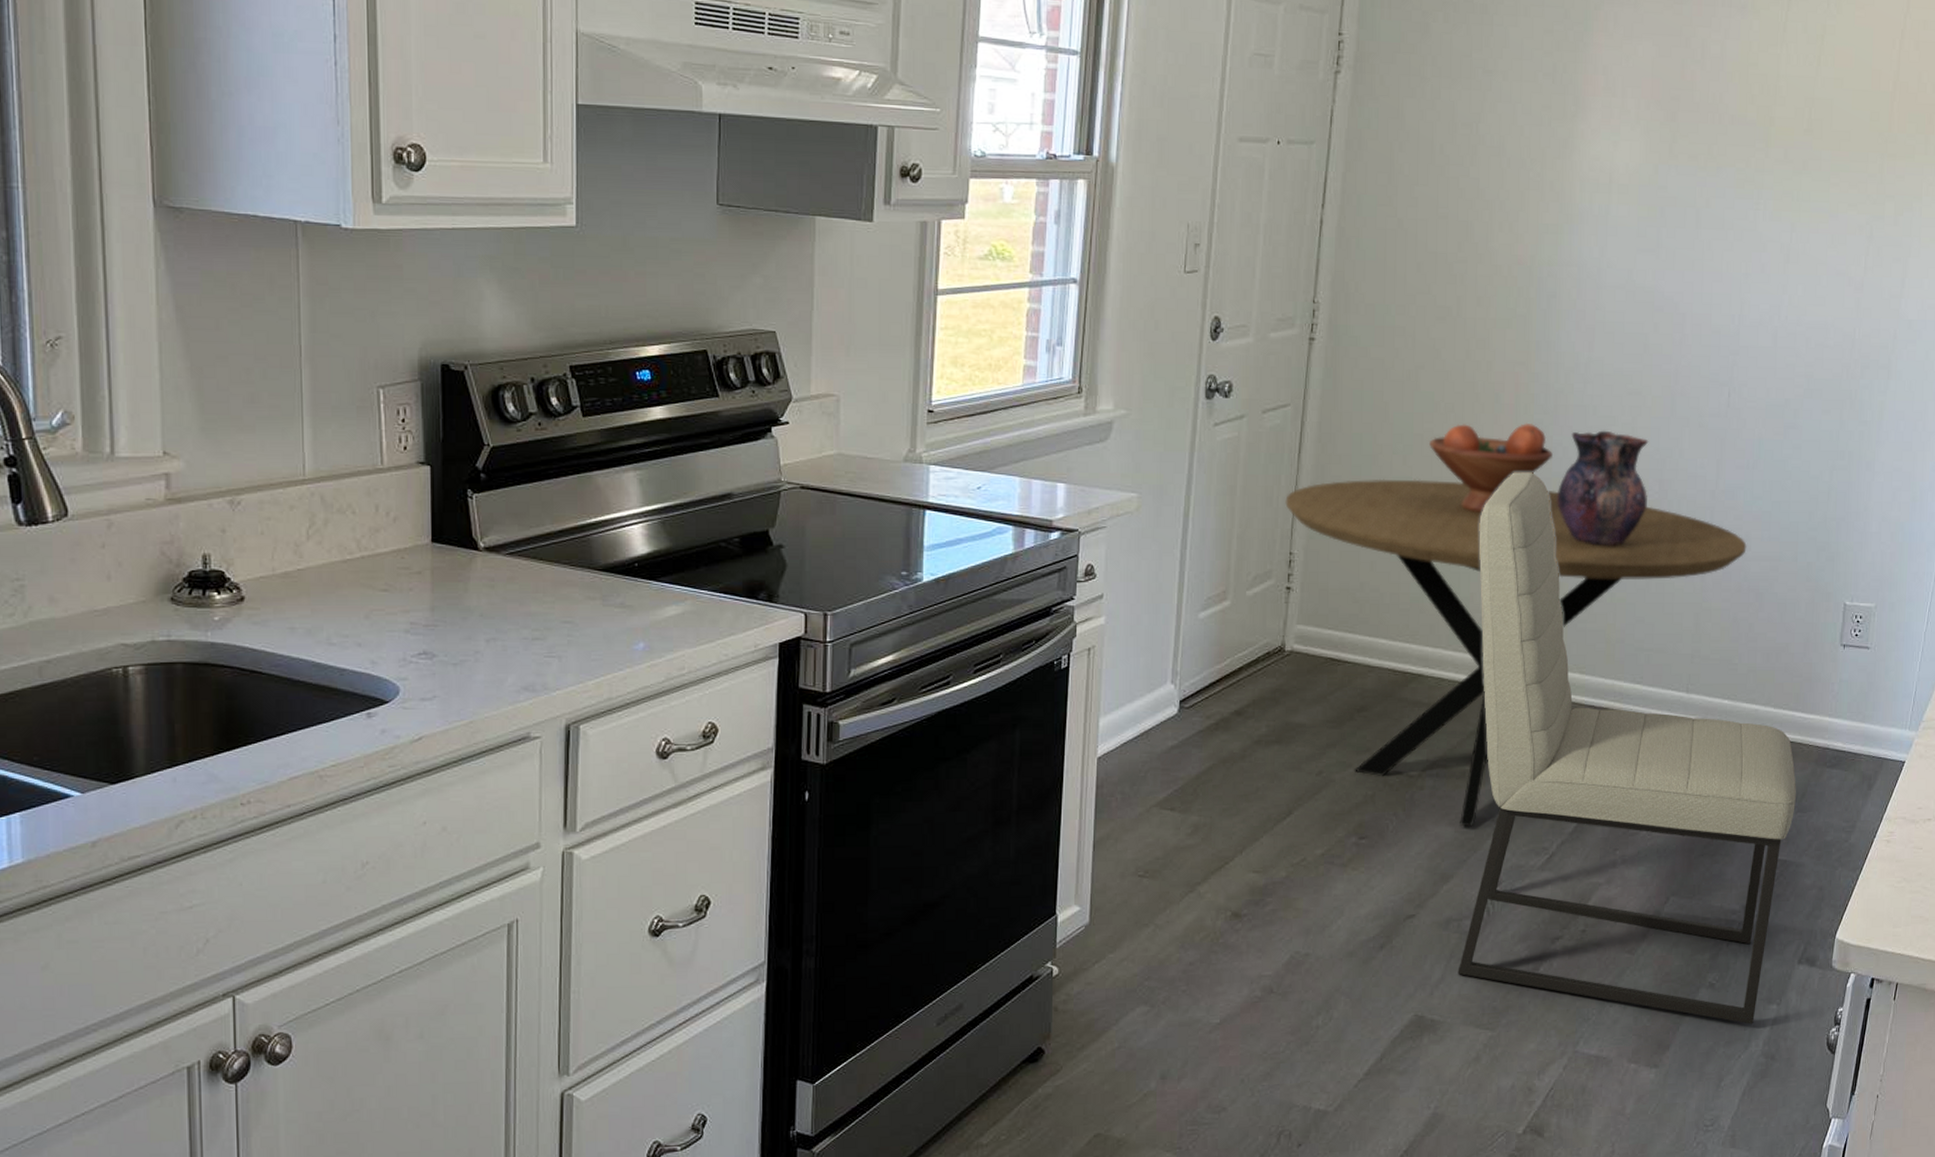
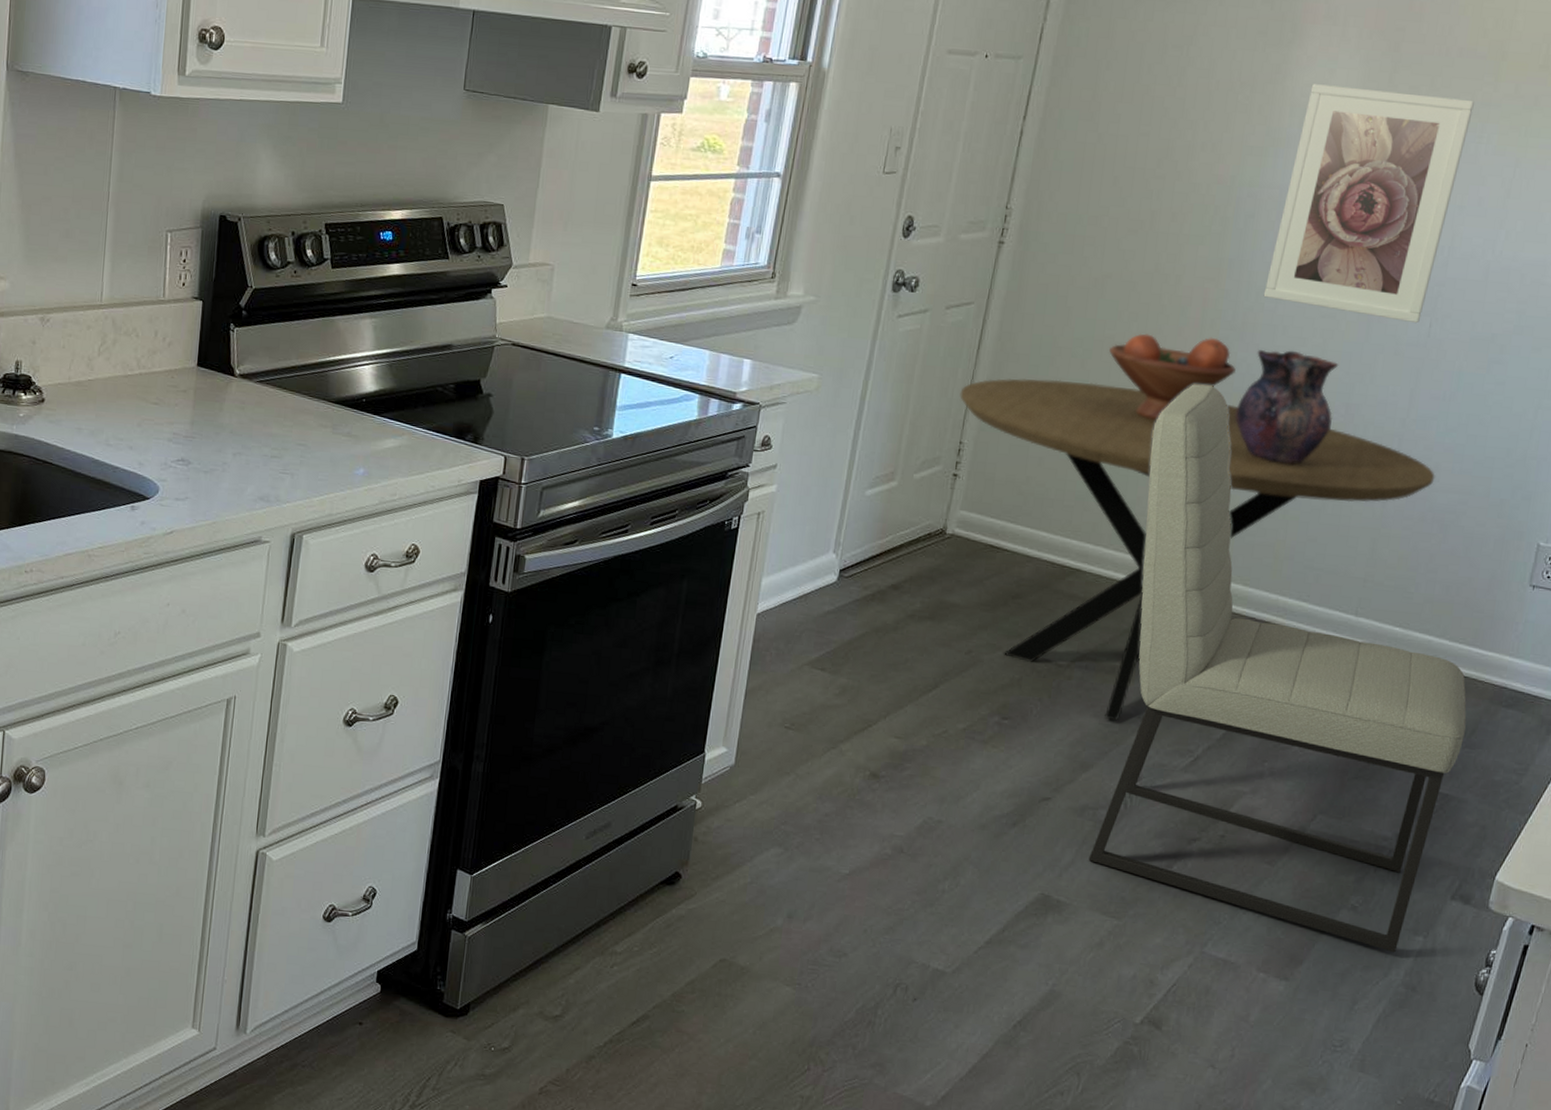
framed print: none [1572,157,1749,394] -> present [1263,84,1474,324]

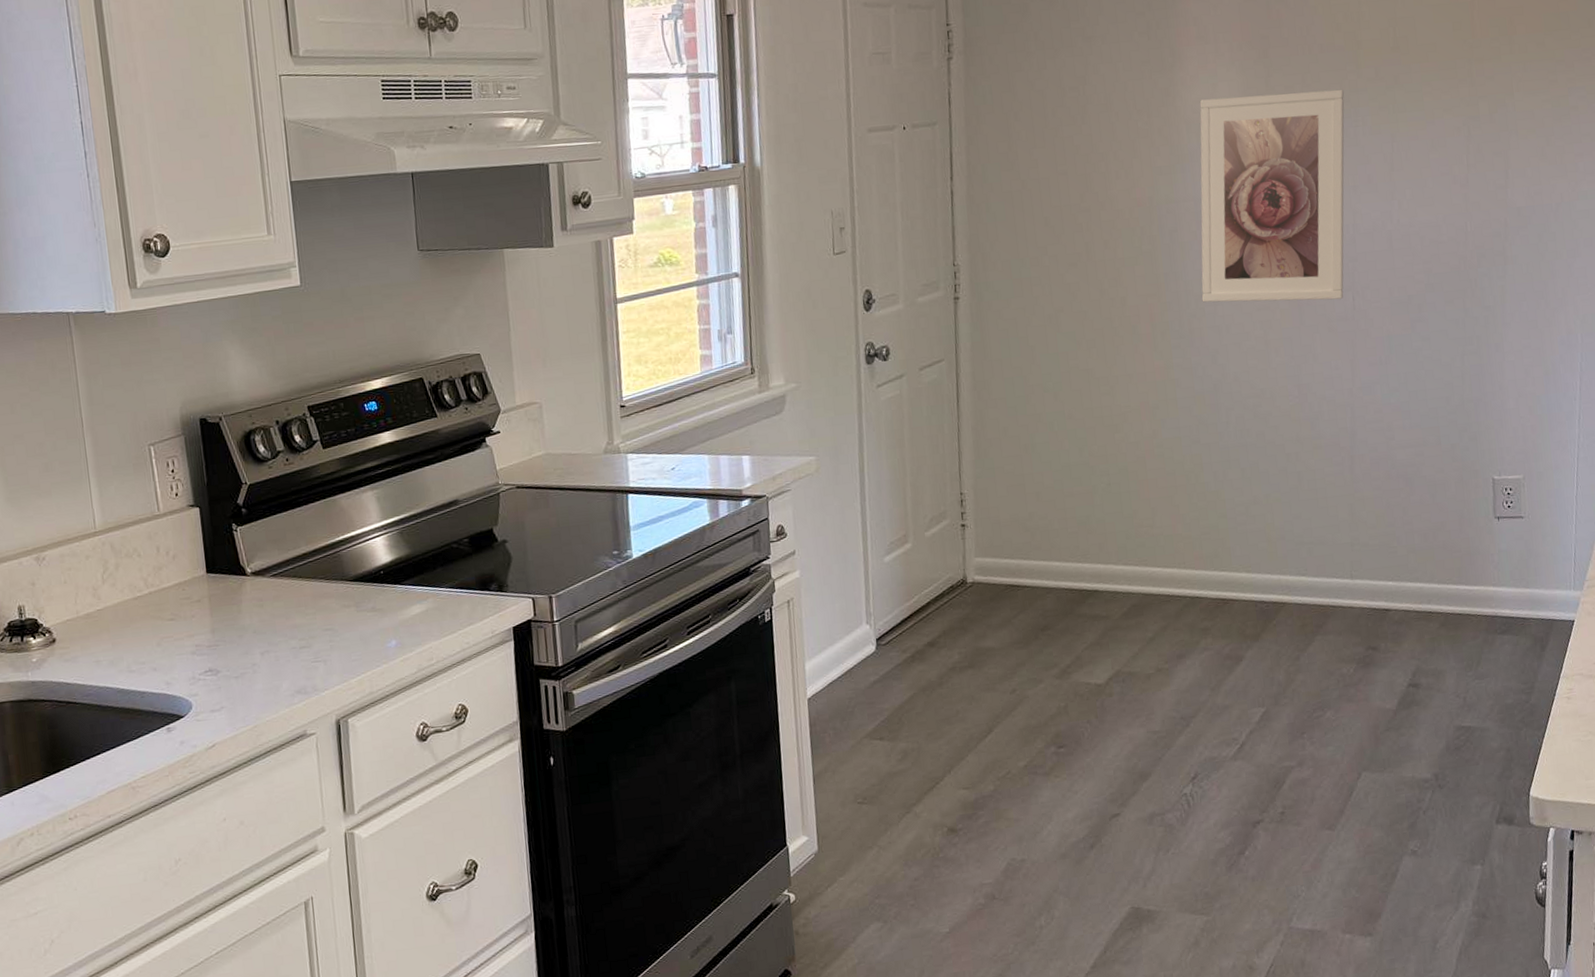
dining table: present [960,378,1435,722] -> none [950,407,1390,728]
chair: present [1088,384,1467,953] -> none [1132,393,1472,886]
fruit bowl: present [1108,333,1237,420] -> none [1076,348,1194,436]
vase: present [1235,350,1339,466] -> none [1202,346,1289,453]

